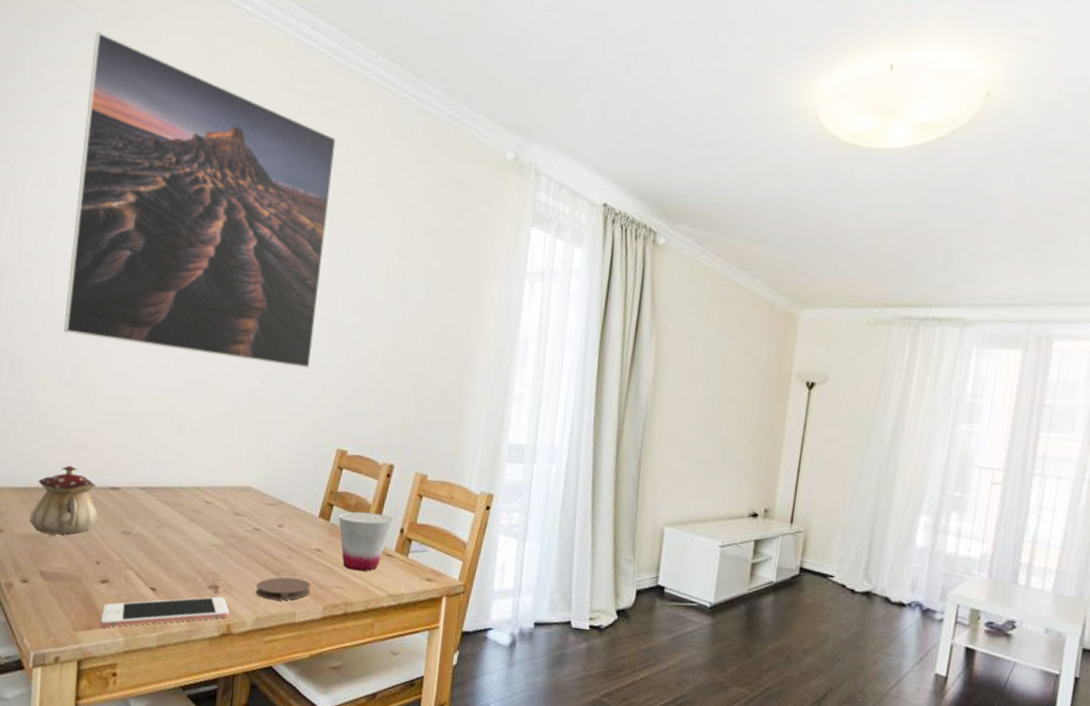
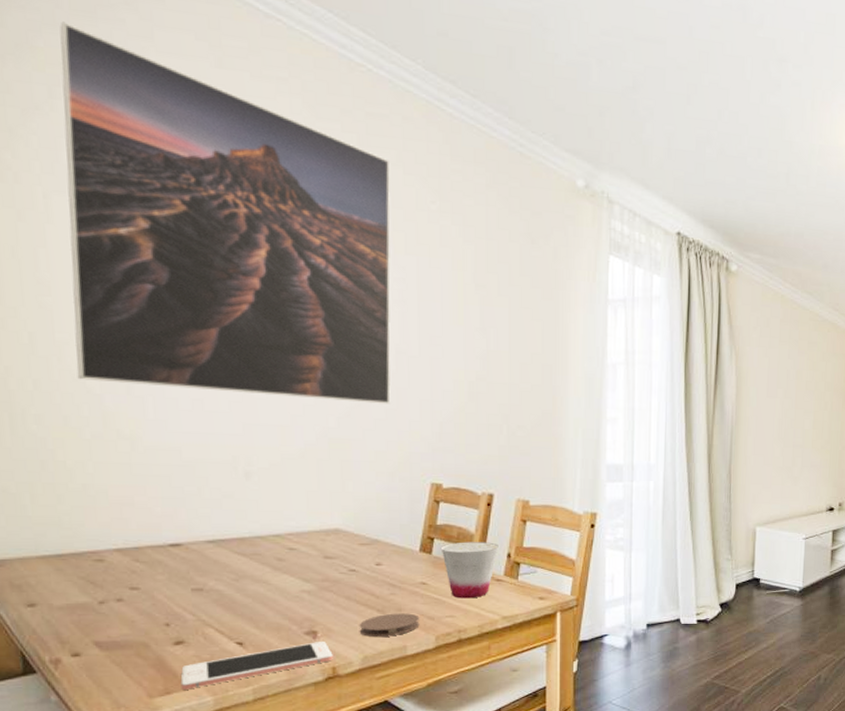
teapot: present [29,465,97,535] -> none [69,526,158,601]

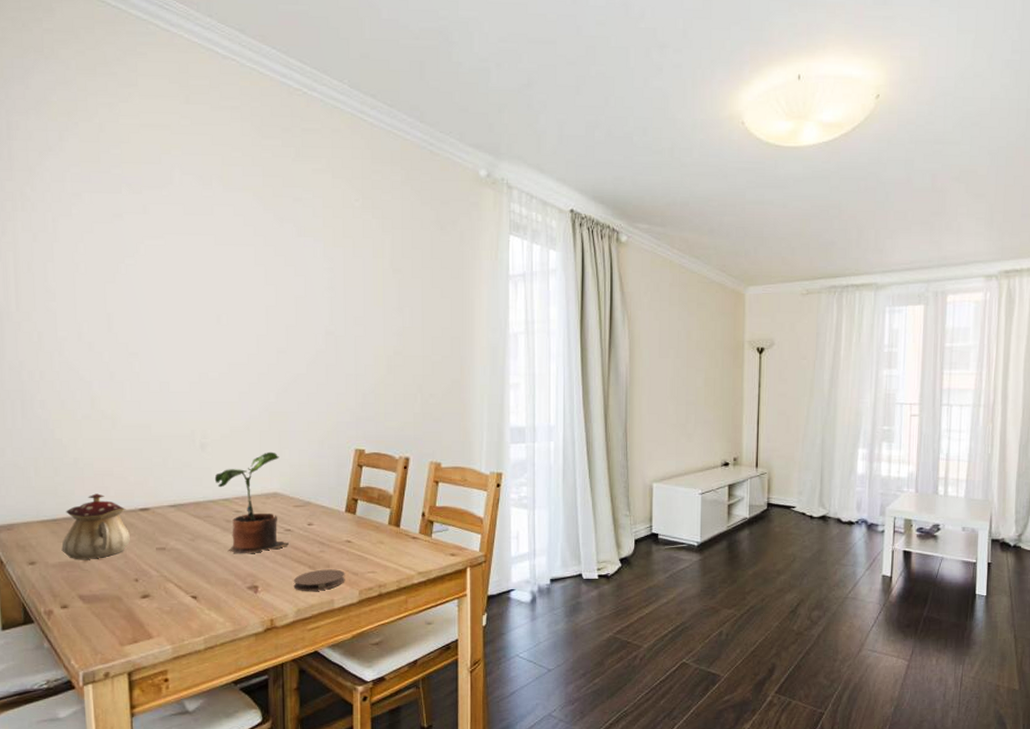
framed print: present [59,21,391,404] -> none [69,79,322,379]
teapot: none [69,526,158,601] -> present [61,493,130,559]
cell phone: present [180,641,333,690] -> none [146,595,271,639]
potted plant: none [262,483,353,597] -> present [214,451,289,554]
cup: present [442,542,499,599] -> none [364,502,414,555]

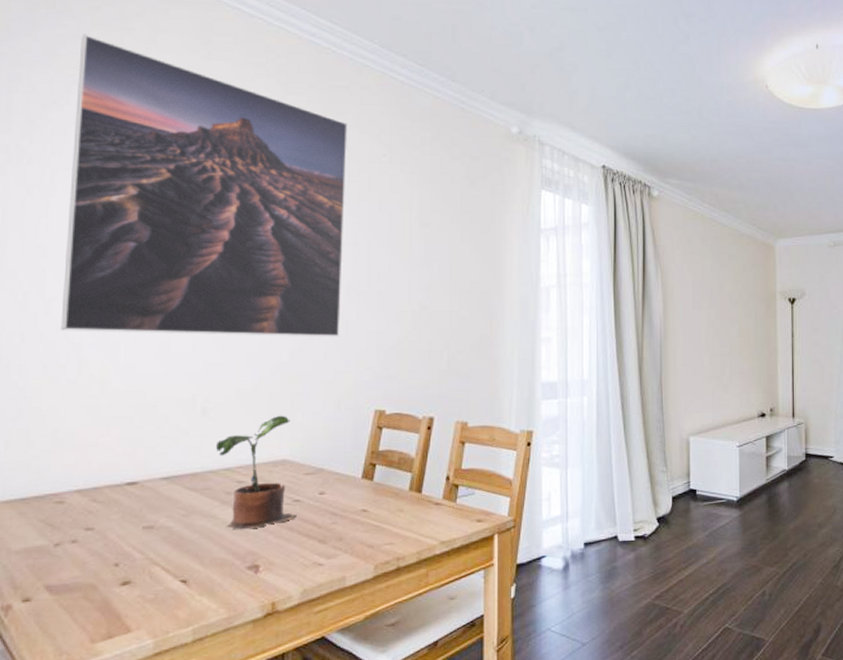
teapot: present [61,493,130,559] -> none [29,467,112,544]
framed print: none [69,79,322,379] -> present [60,34,348,337]
coaster: present [293,569,345,591] -> none [300,542,359,569]

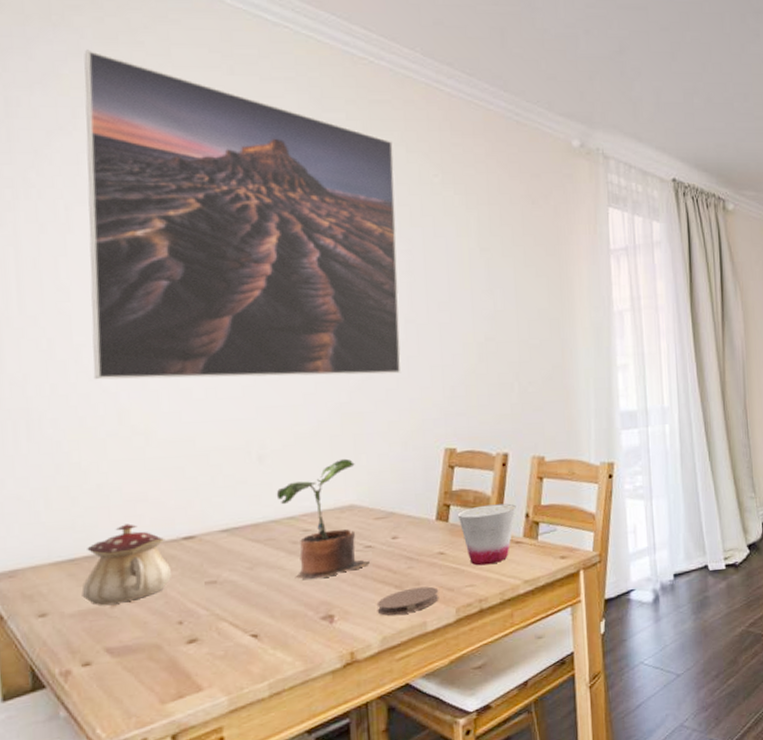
teapot: none [29,467,112,544] -> present [81,523,171,605]
coaster: none [300,542,359,569] -> present [376,586,439,616]
cup: none [383,465,438,525] -> present [458,503,516,566]

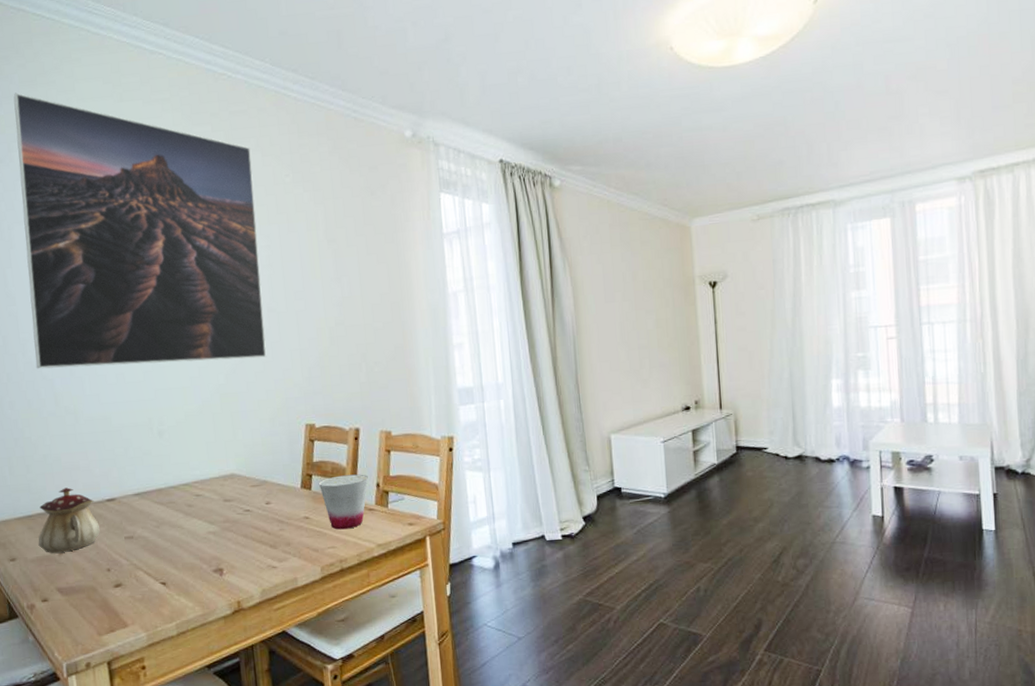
potted plant: present [276,458,370,580] -> none [173,433,249,538]
coaster: present [376,586,439,616] -> none [256,546,307,571]

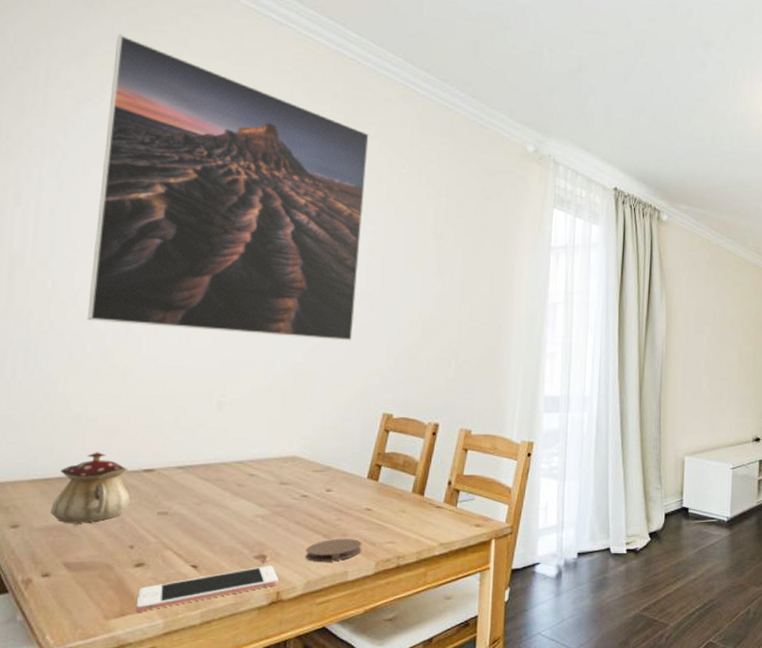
cell phone: none [121,577,237,627] -> present [135,565,279,612]
coaster: none [256,546,307,571] -> present [305,538,362,562]
cup: present [319,474,368,530] -> none [387,469,441,525]

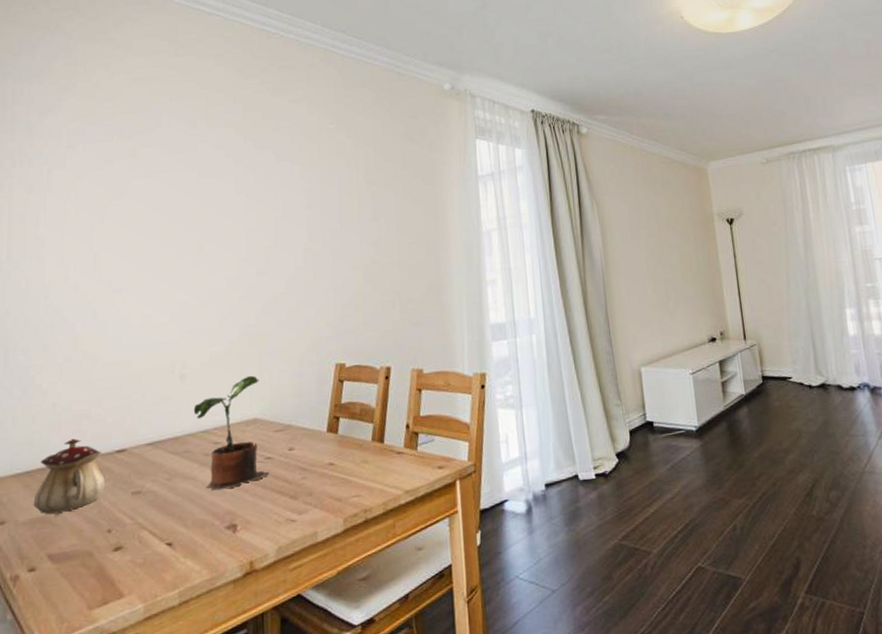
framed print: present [87,34,369,341] -> none [57,47,300,312]
cell phone: present [135,565,279,612] -> none [116,534,251,598]
potted plant: none [229,413,304,521] -> present [193,375,269,490]
coaster: present [305,538,362,562] -> none [274,496,329,526]

